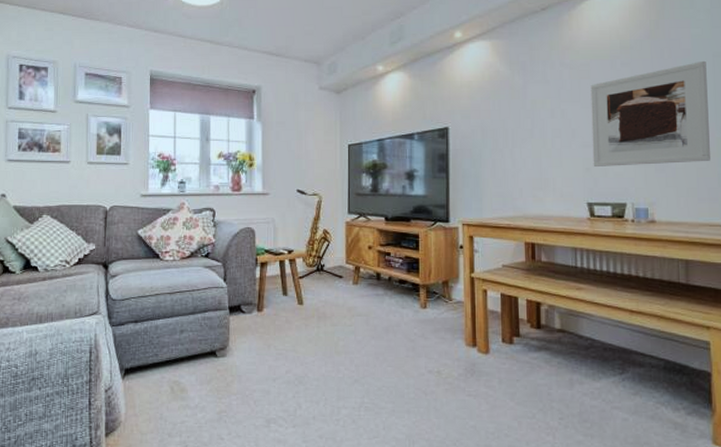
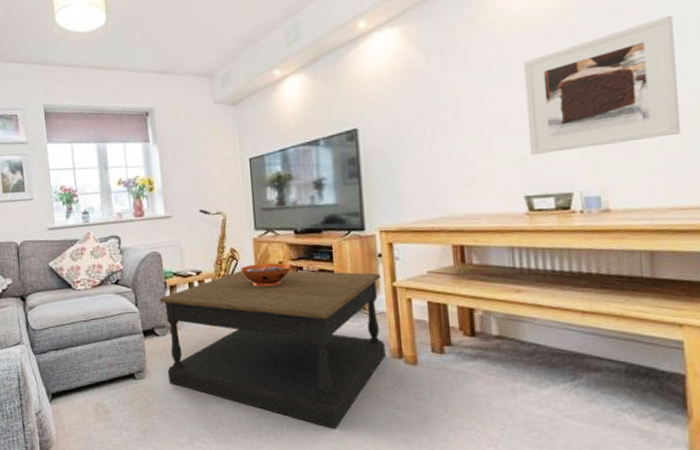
coffee table: none [249,252,461,414] -> present [159,270,386,428]
decorative bowl: none [332,247,380,269] -> present [241,263,291,287]

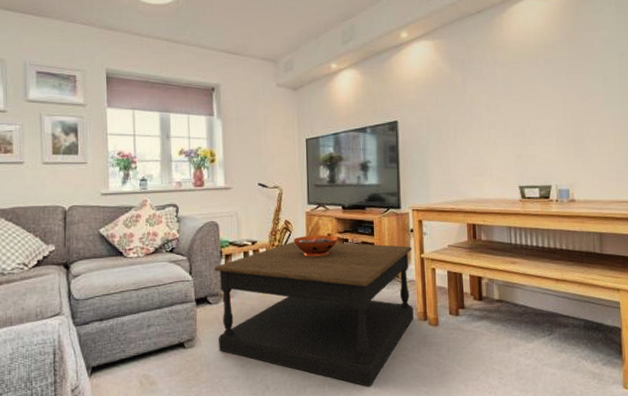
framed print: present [523,14,680,155] -> none [520,59,618,154]

